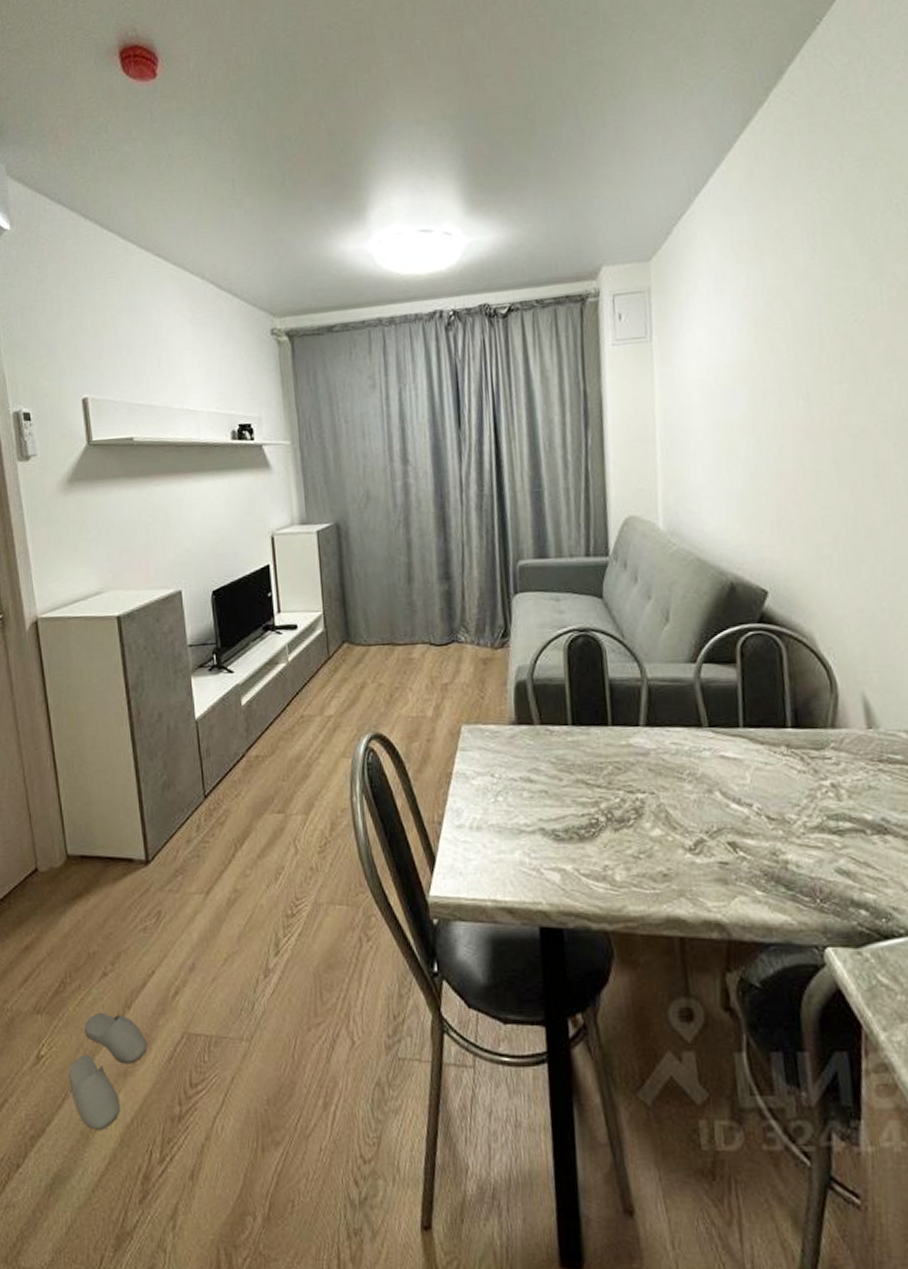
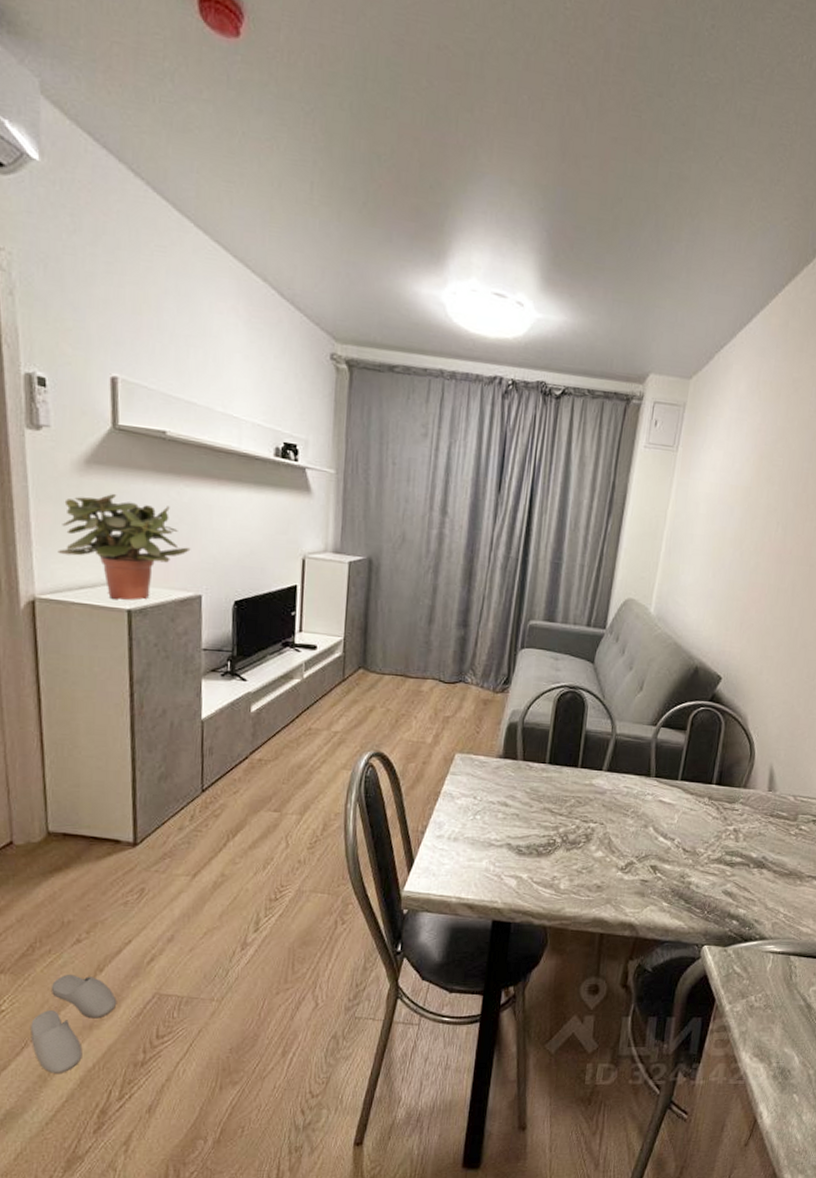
potted plant: none [52,506,167,609] -> present [58,494,191,601]

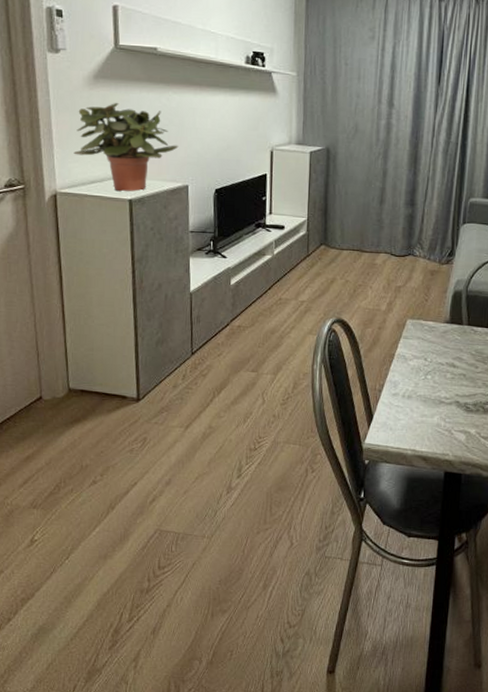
slippers: present [30,975,117,1073] -> none [58,511,126,596]

